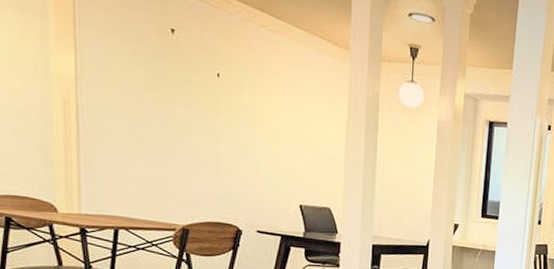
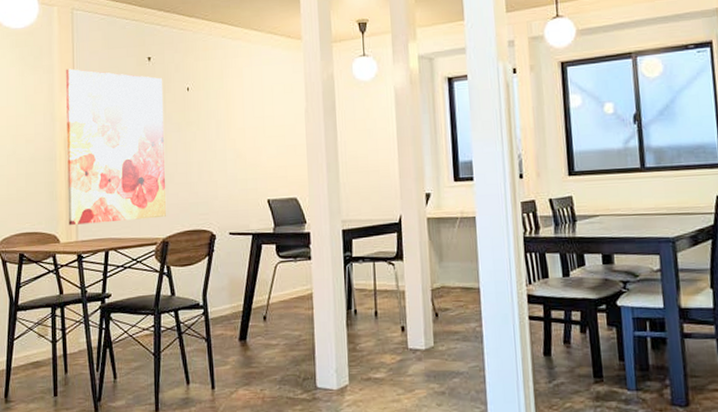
wall art: none [64,18,189,205] -> present [66,68,167,225]

